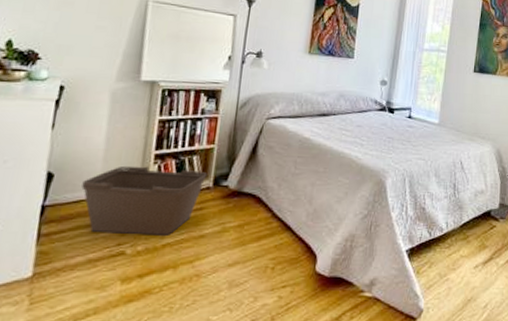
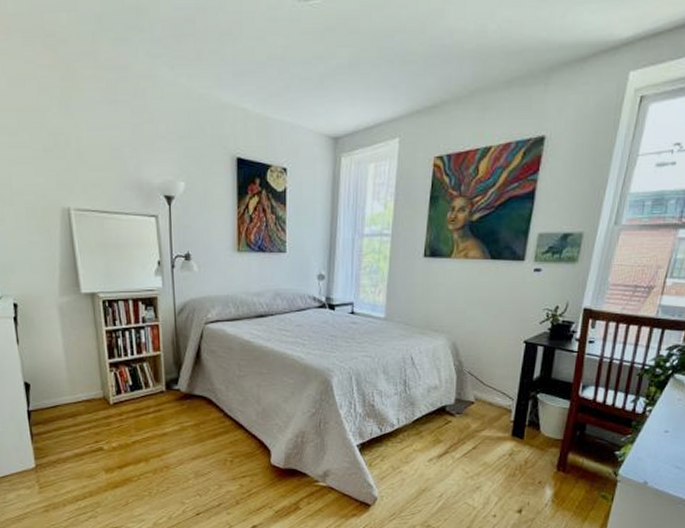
bicycle basket: present [81,165,207,235] -> none [54,374,159,434]

